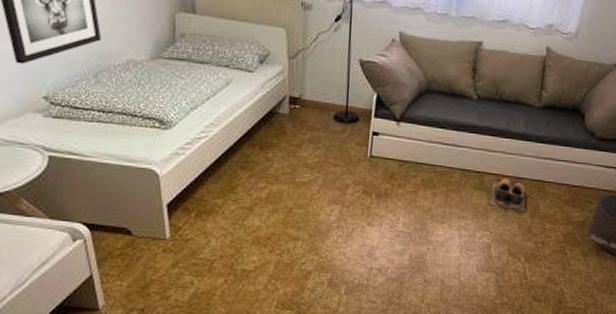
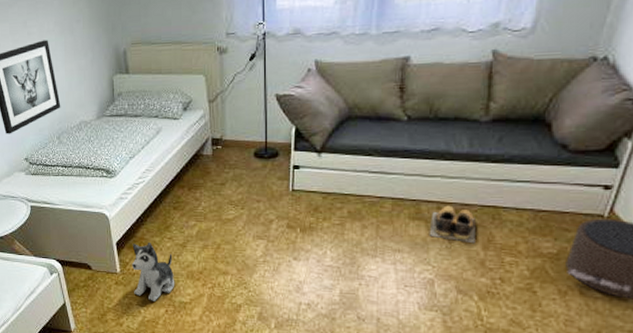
plush toy: none [185,205,238,270] -> present [131,243,175,301]

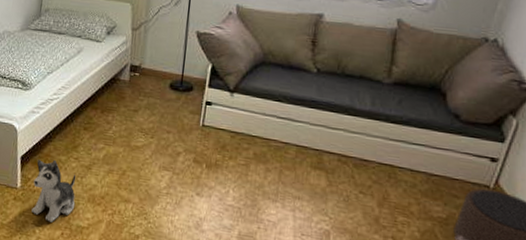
shoes: present [429,205,476,244] -> none [328,158,373,200]

